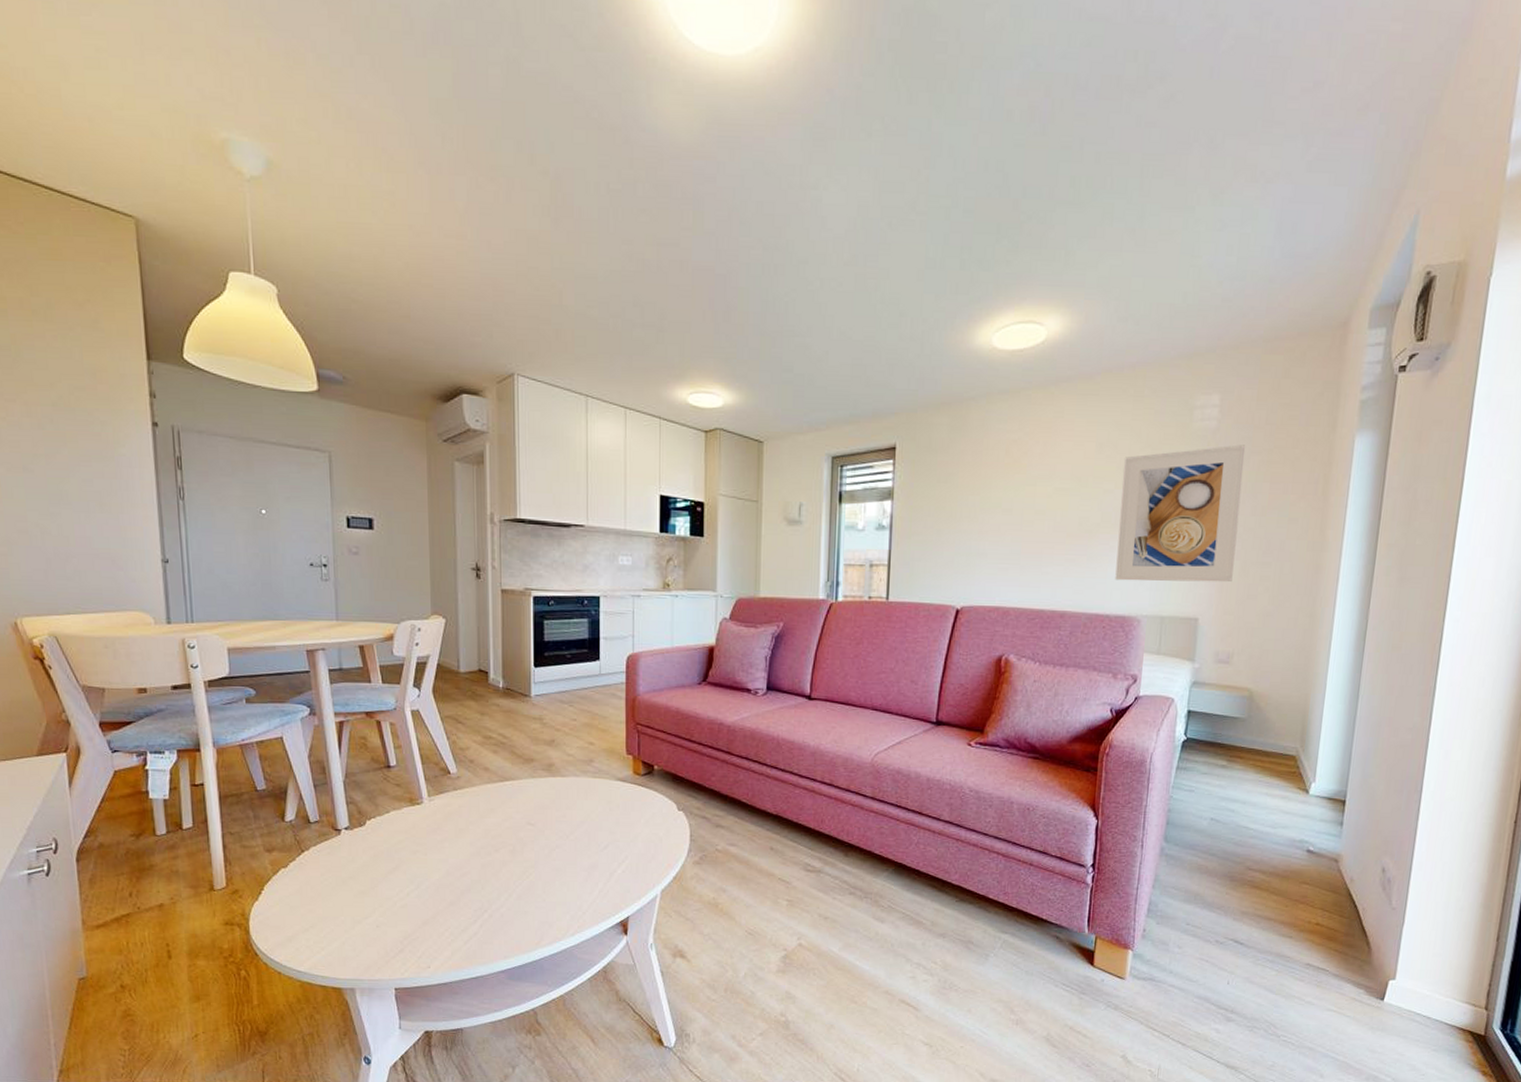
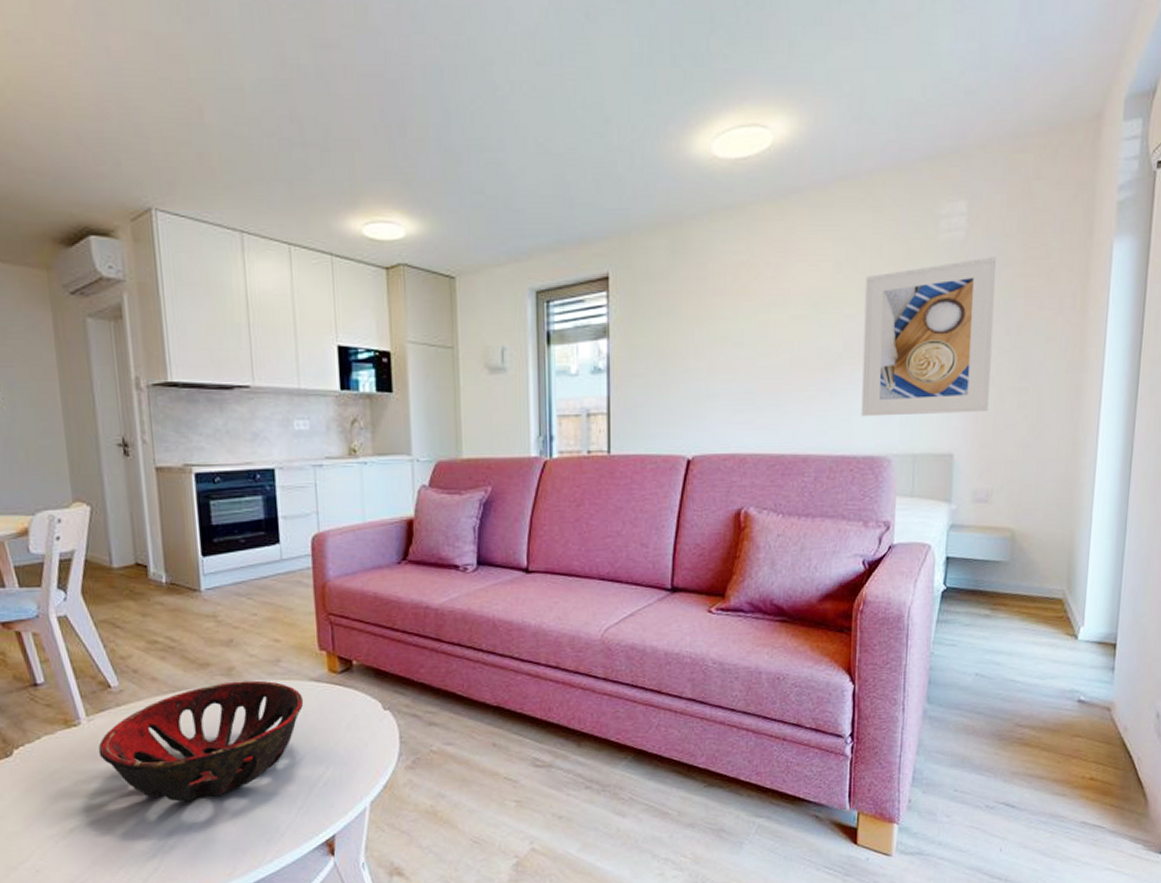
decorative bowl: none [436,776,610,877] -> present [98,680,304,802]

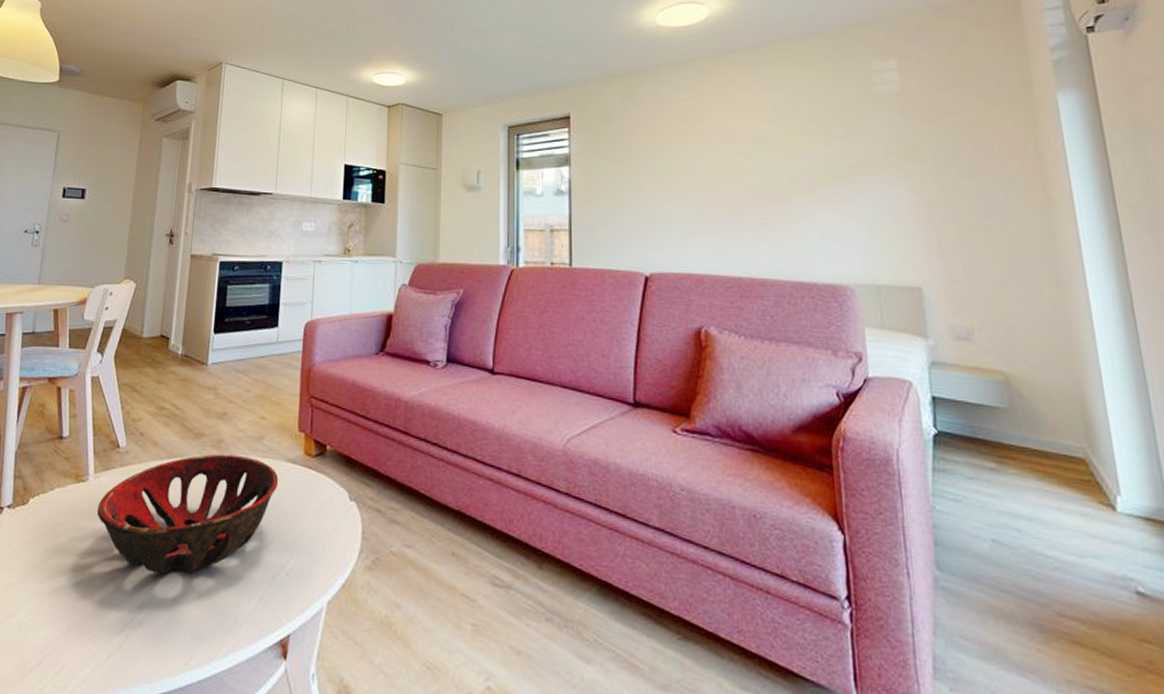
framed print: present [861,257,997,417] -> none [805,106,953,248]

